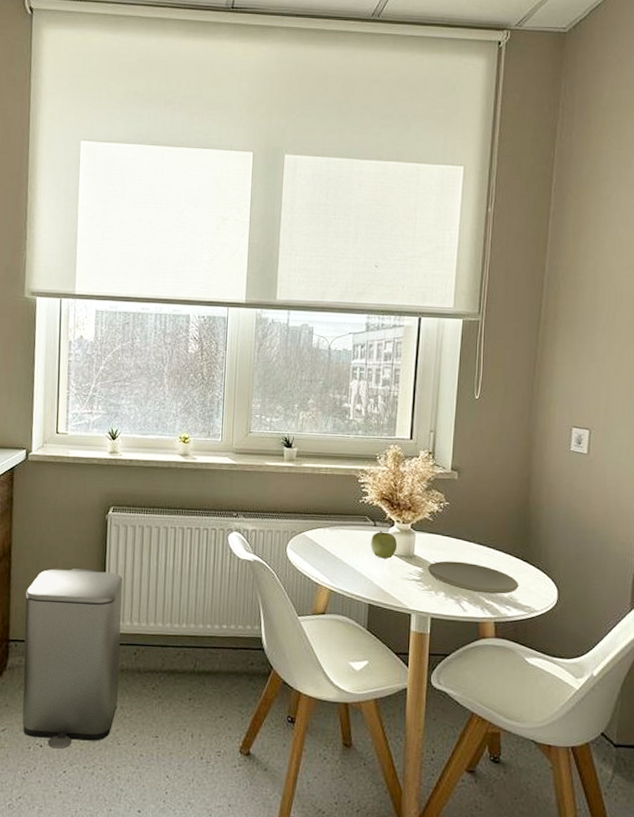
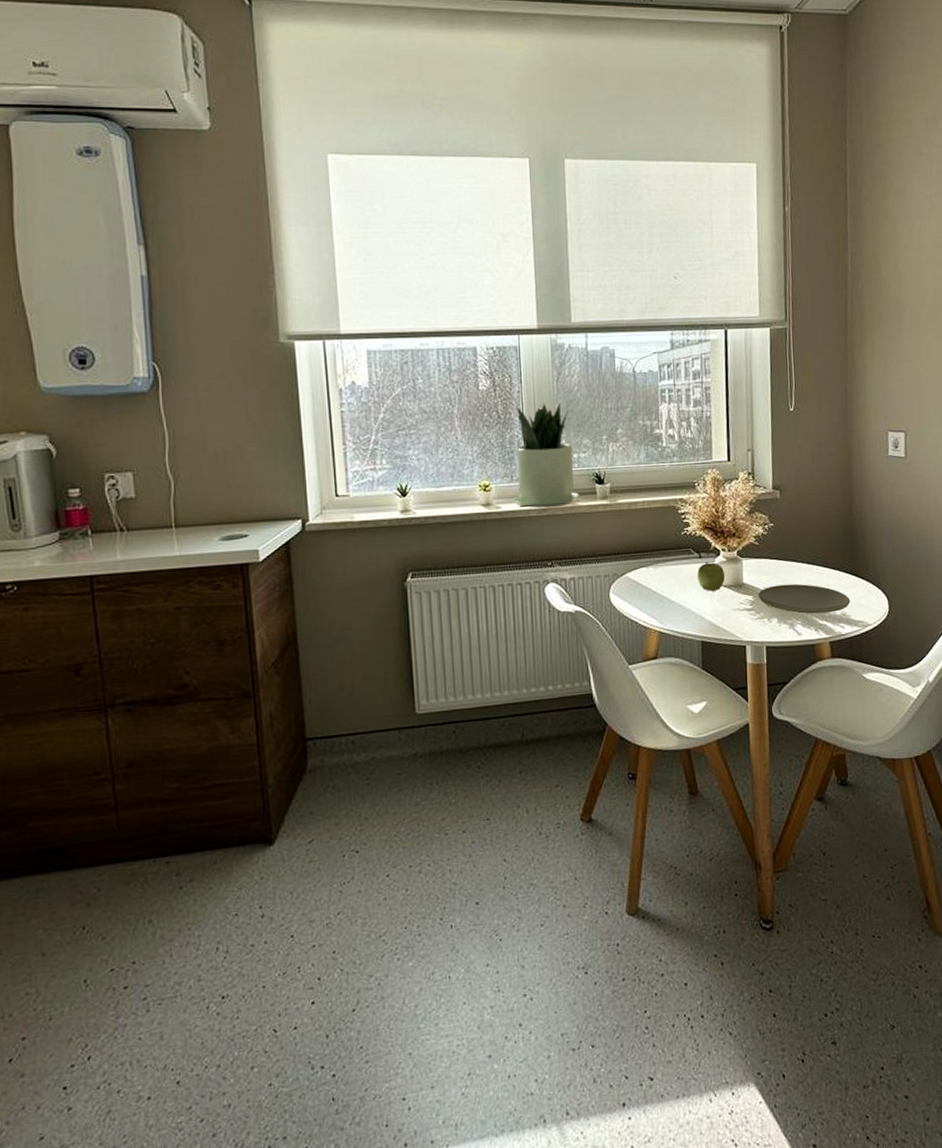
pedal bin: present [22,568,123,750] -> none [320,645,440,853]
planter: none [208,369,269,465] -> present [513,403,581,509]

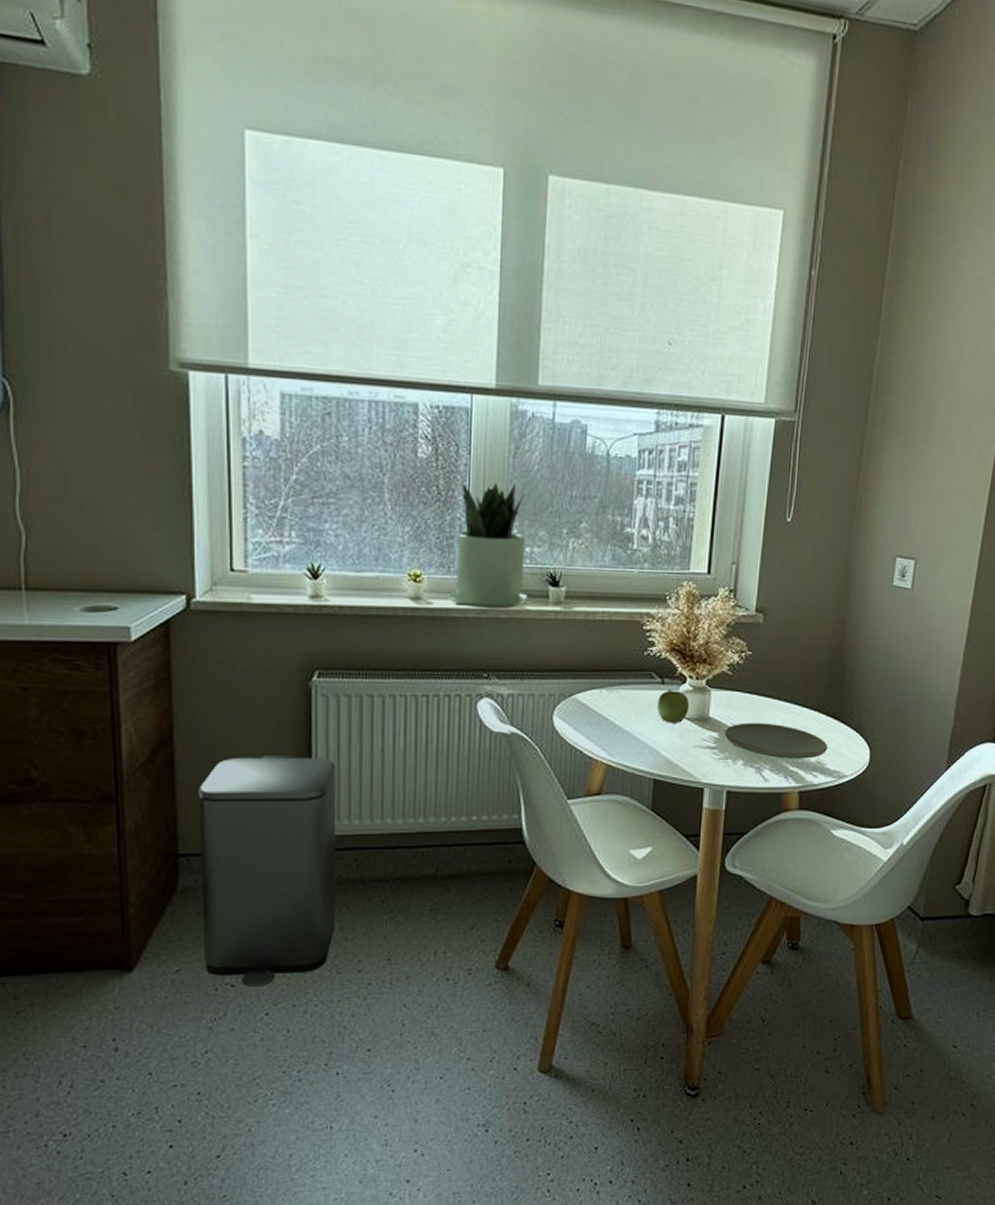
pedal bin: none [320,645,440,853] -> present [199,755,337,988]

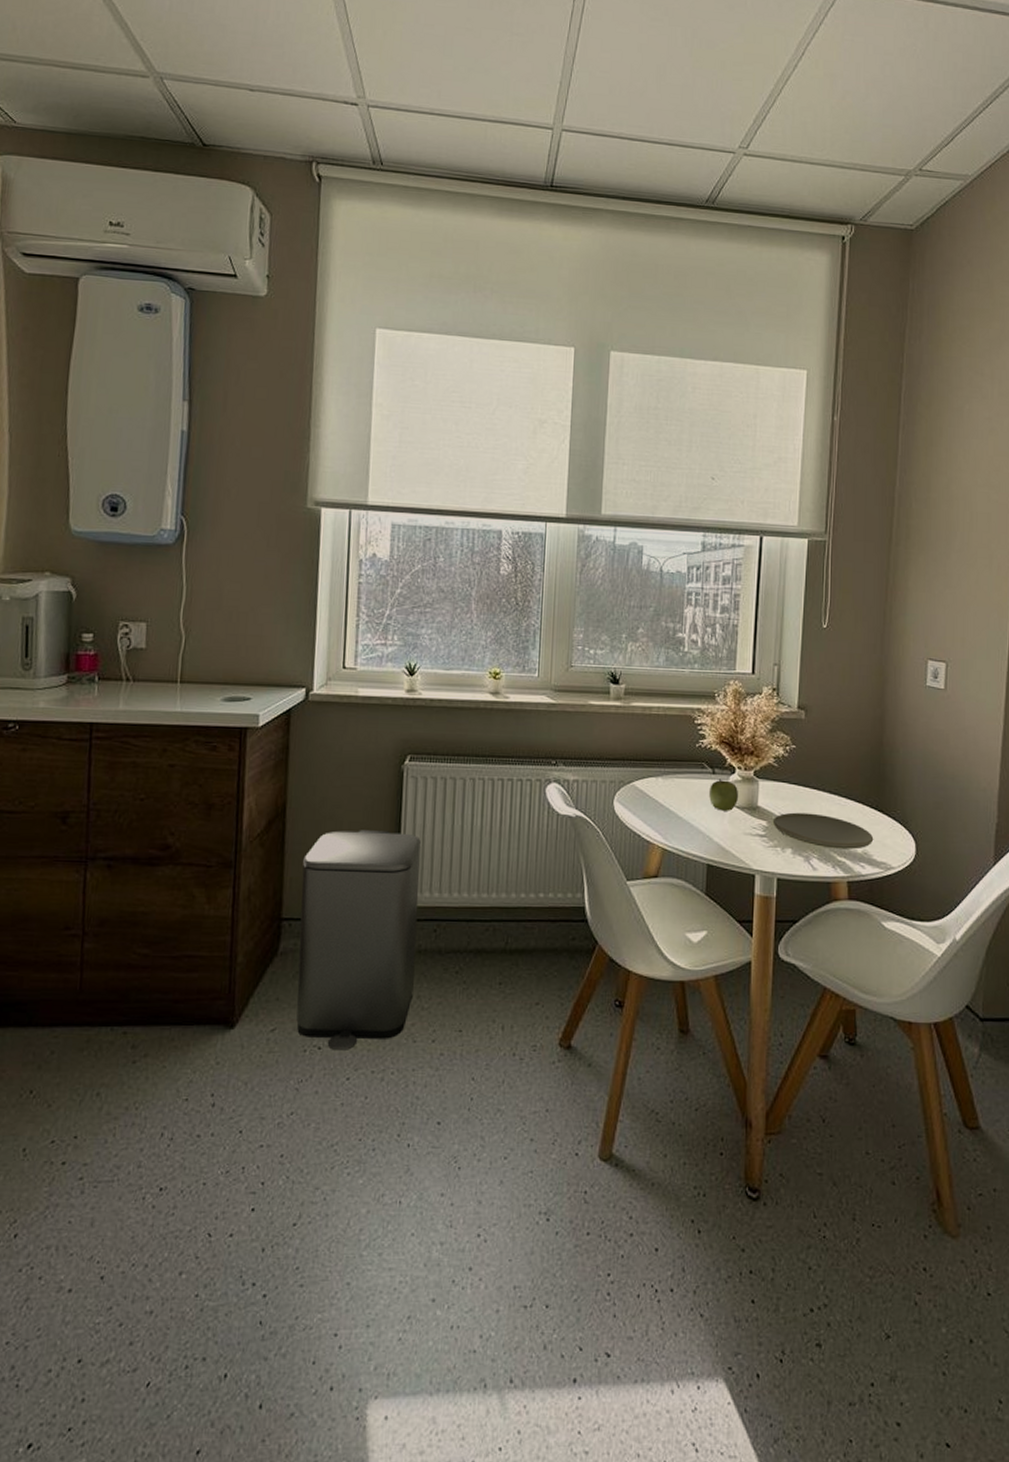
planter: present [449,481,530,610] -> none [523,593,593,704]

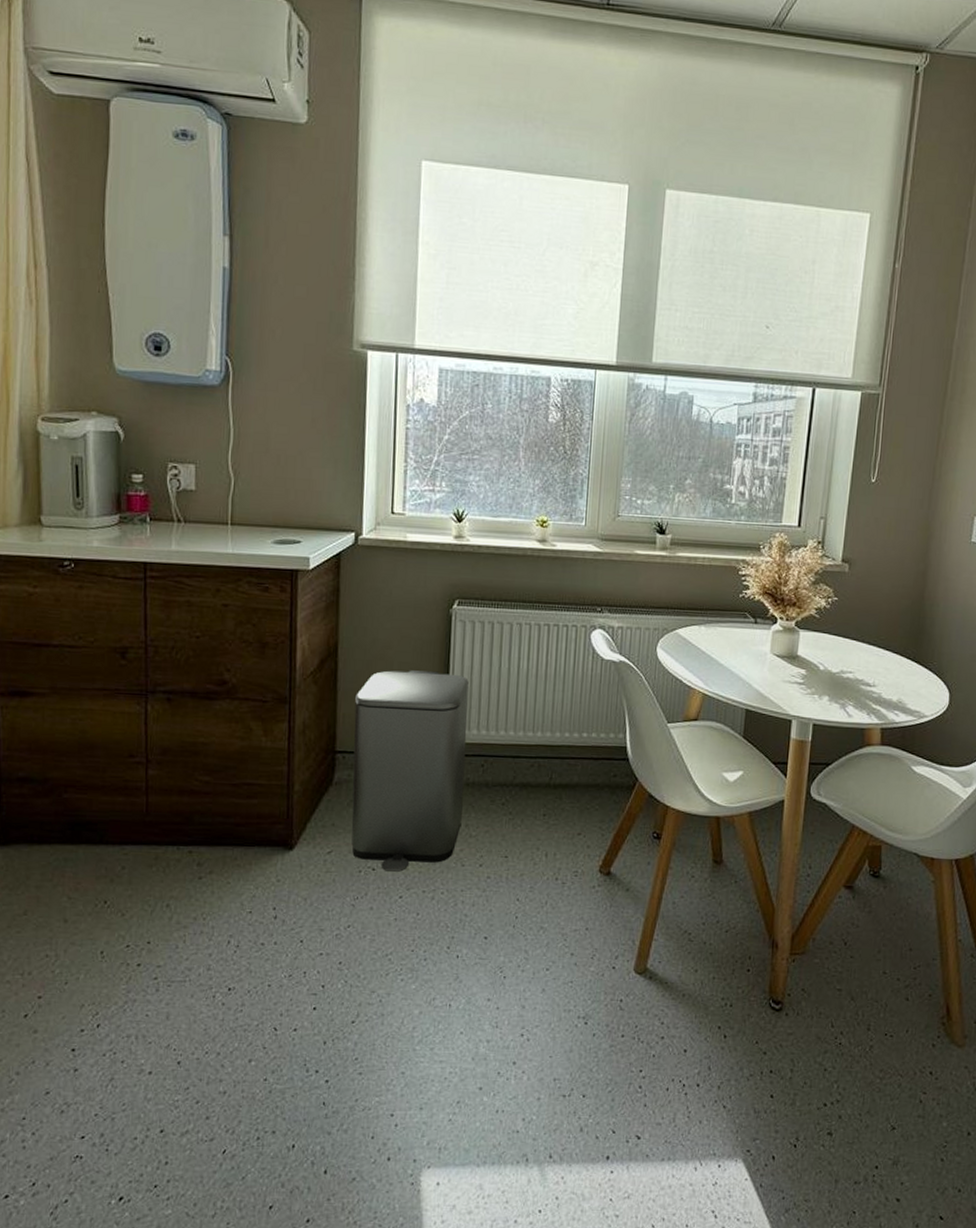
fruit: present [709,779,739,811] -> none [750,628,780,660]
plate: present [772,812,874,850] -> none [811,662,909,698]

